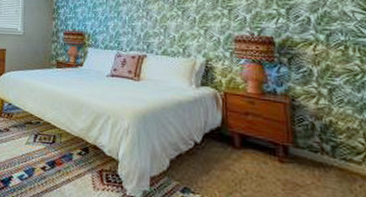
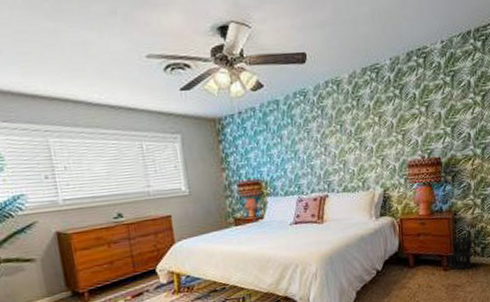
wastebasket: none [284,124,319,168] -> present [447,236,473,270]

